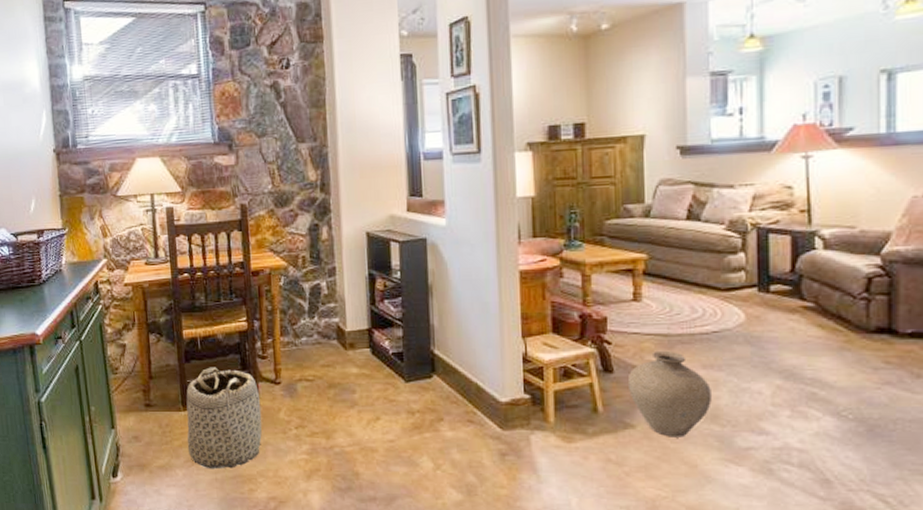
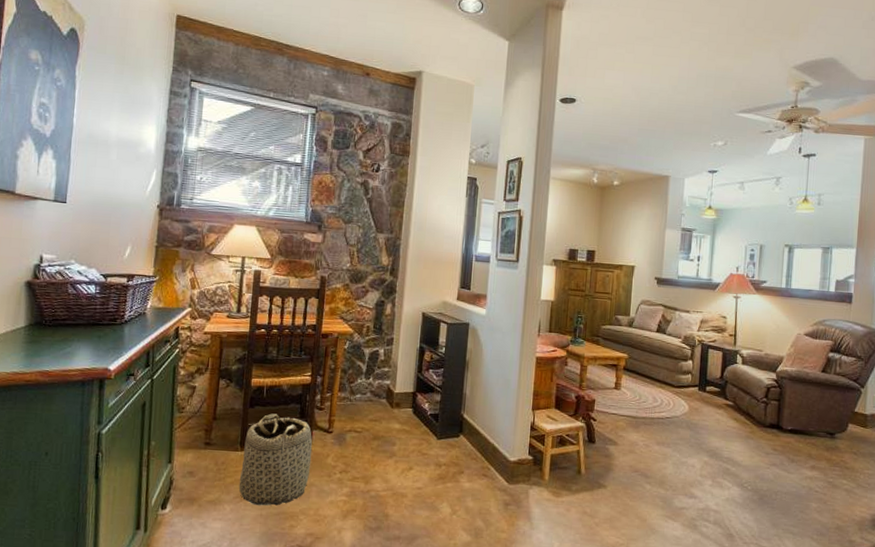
vase: present [627,350,712,437] -> none [604,428,661,497]

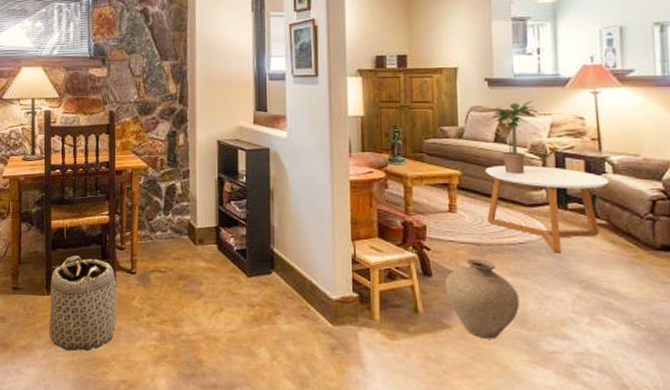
vase: none [604,428,661,497] -> present [444,258,519,339]
coffee table: none [644,352,739,427] -> present [485,166,609,253]
potted plant: none [657,300,693,361] -> present [492,101,538,174]

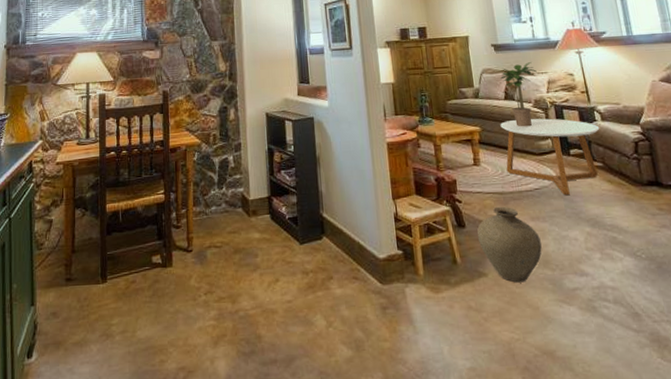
basket: present [48,255,117,352] -> none [103,238,175,342]

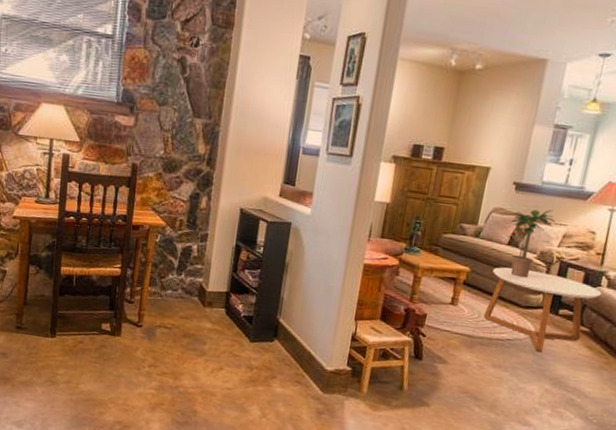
vase: present [477,206,542,283] -> none [430,347,496,419]

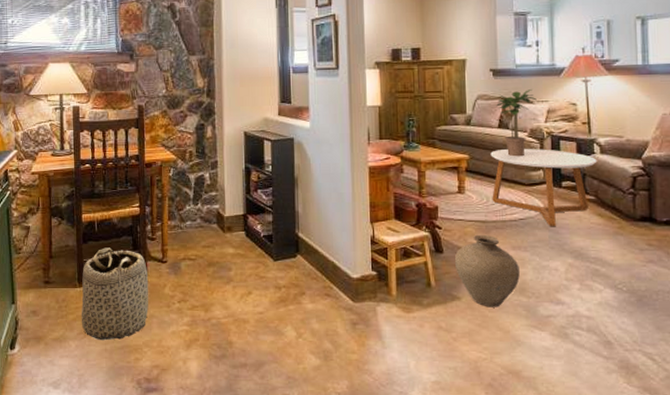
basket: none [49,303,122,393] -> present [81,247,149,341]
vase: none [430,347,496,419] -> present [454,234,520,307]

